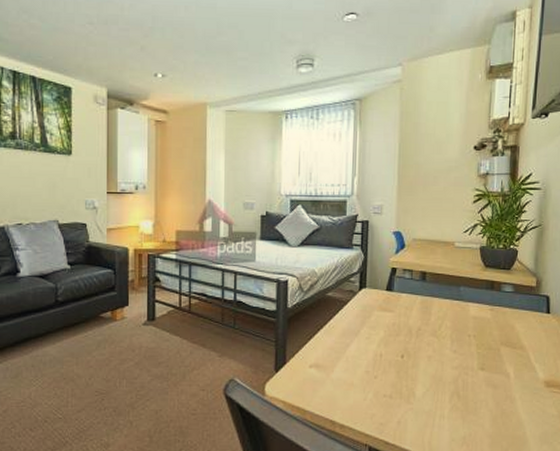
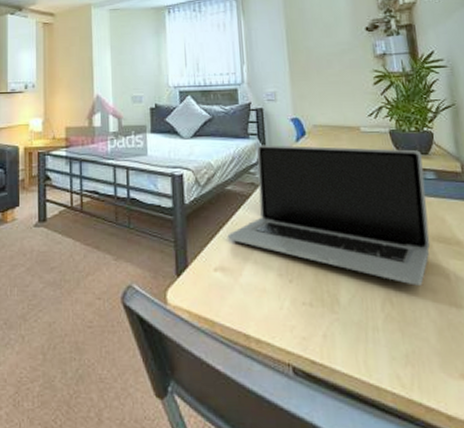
laptop: none [324,255,504,382] -> present [228,145,431,286]

